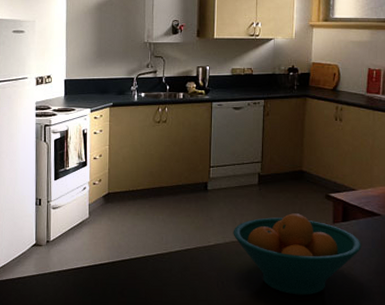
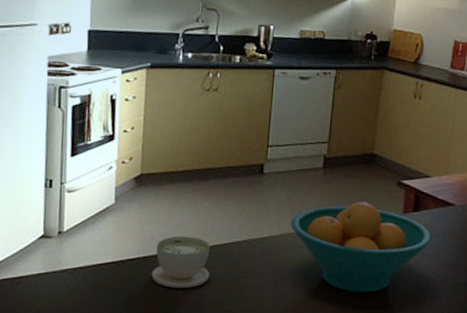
coffee cup: none [119,244,167,289] -> present [151,236,210,288]

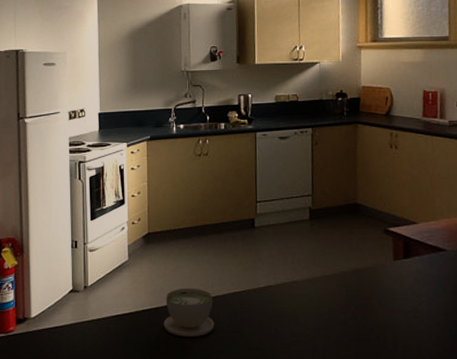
fruit bowl: present [290,202,432,293] -> none [284,250,427,341]

